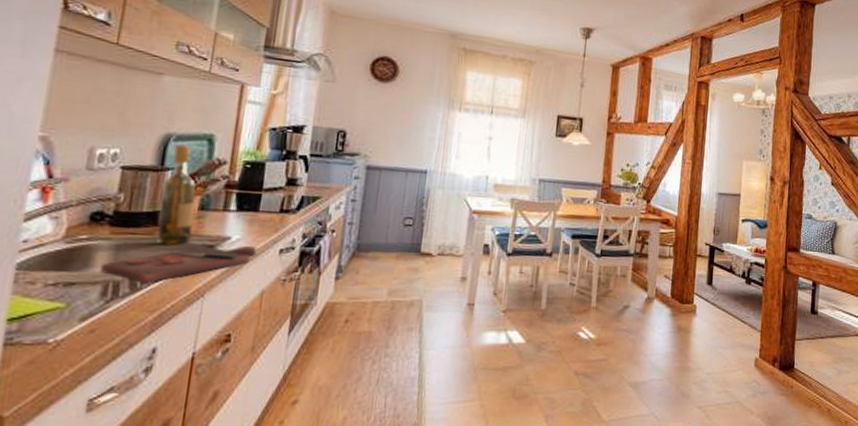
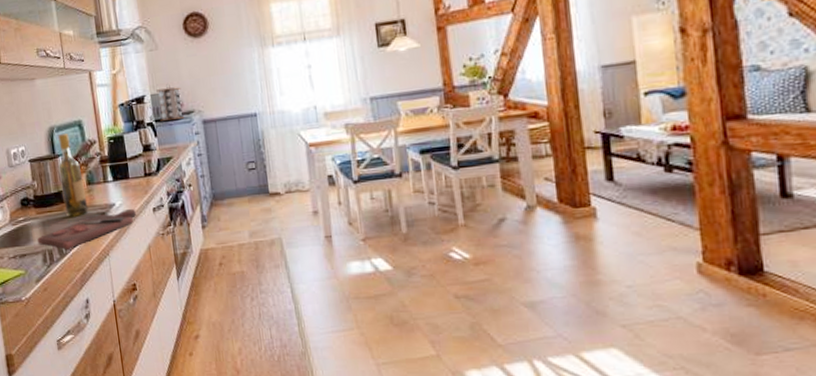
spice rack: none [317,118,351,160] -> present [156,82,185,122]

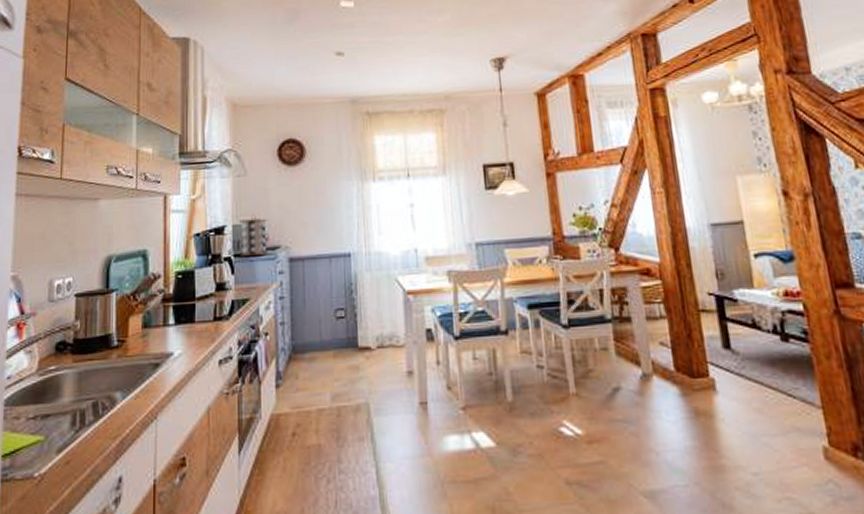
cutting board: present [37,208,136,250] -> none [69,359,197,410]
bottle: present [57,133,89,217] -> none [109,265,140,368]

